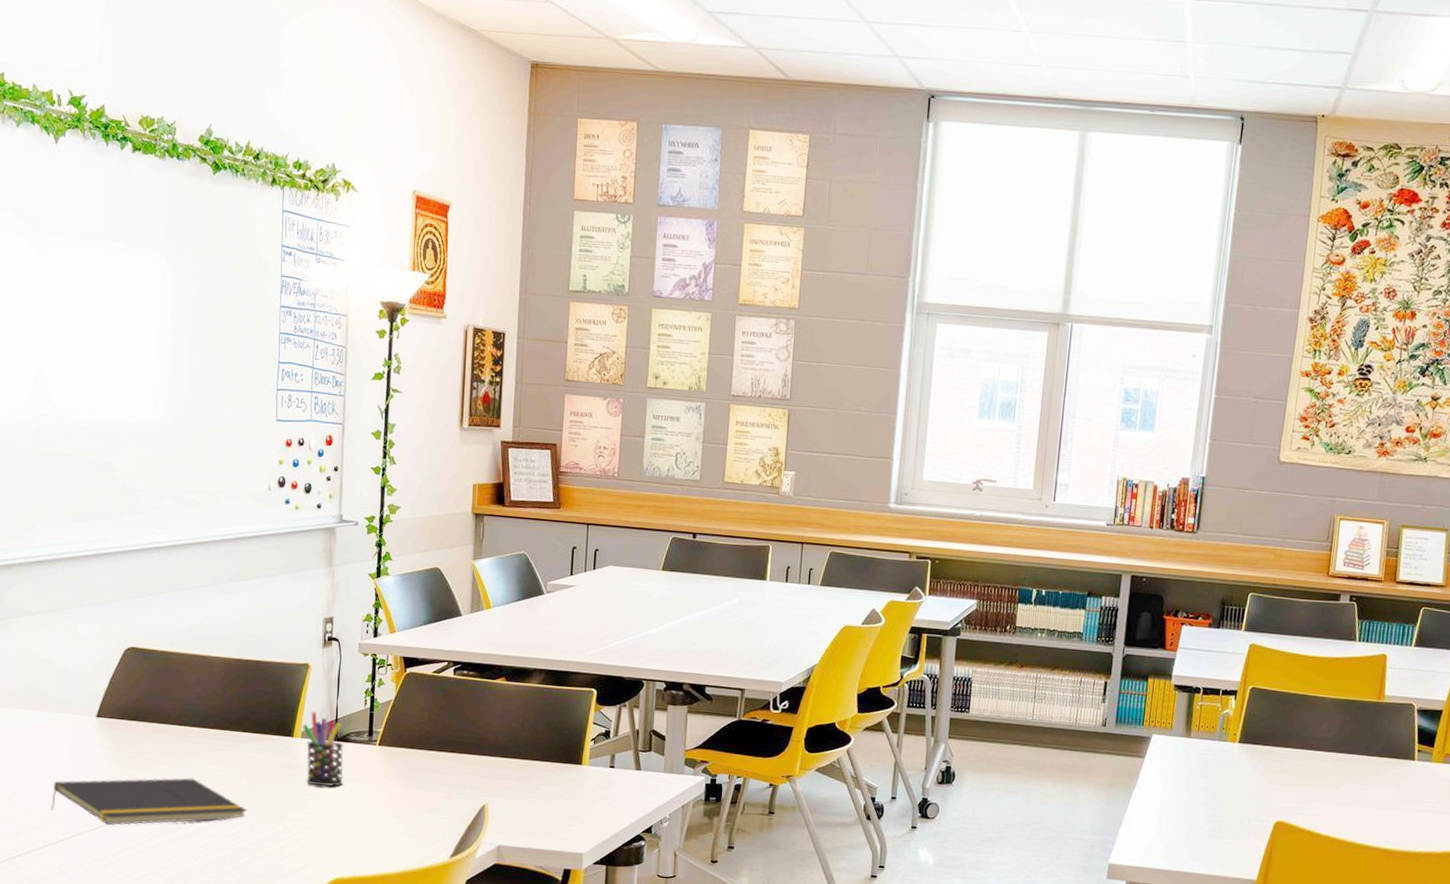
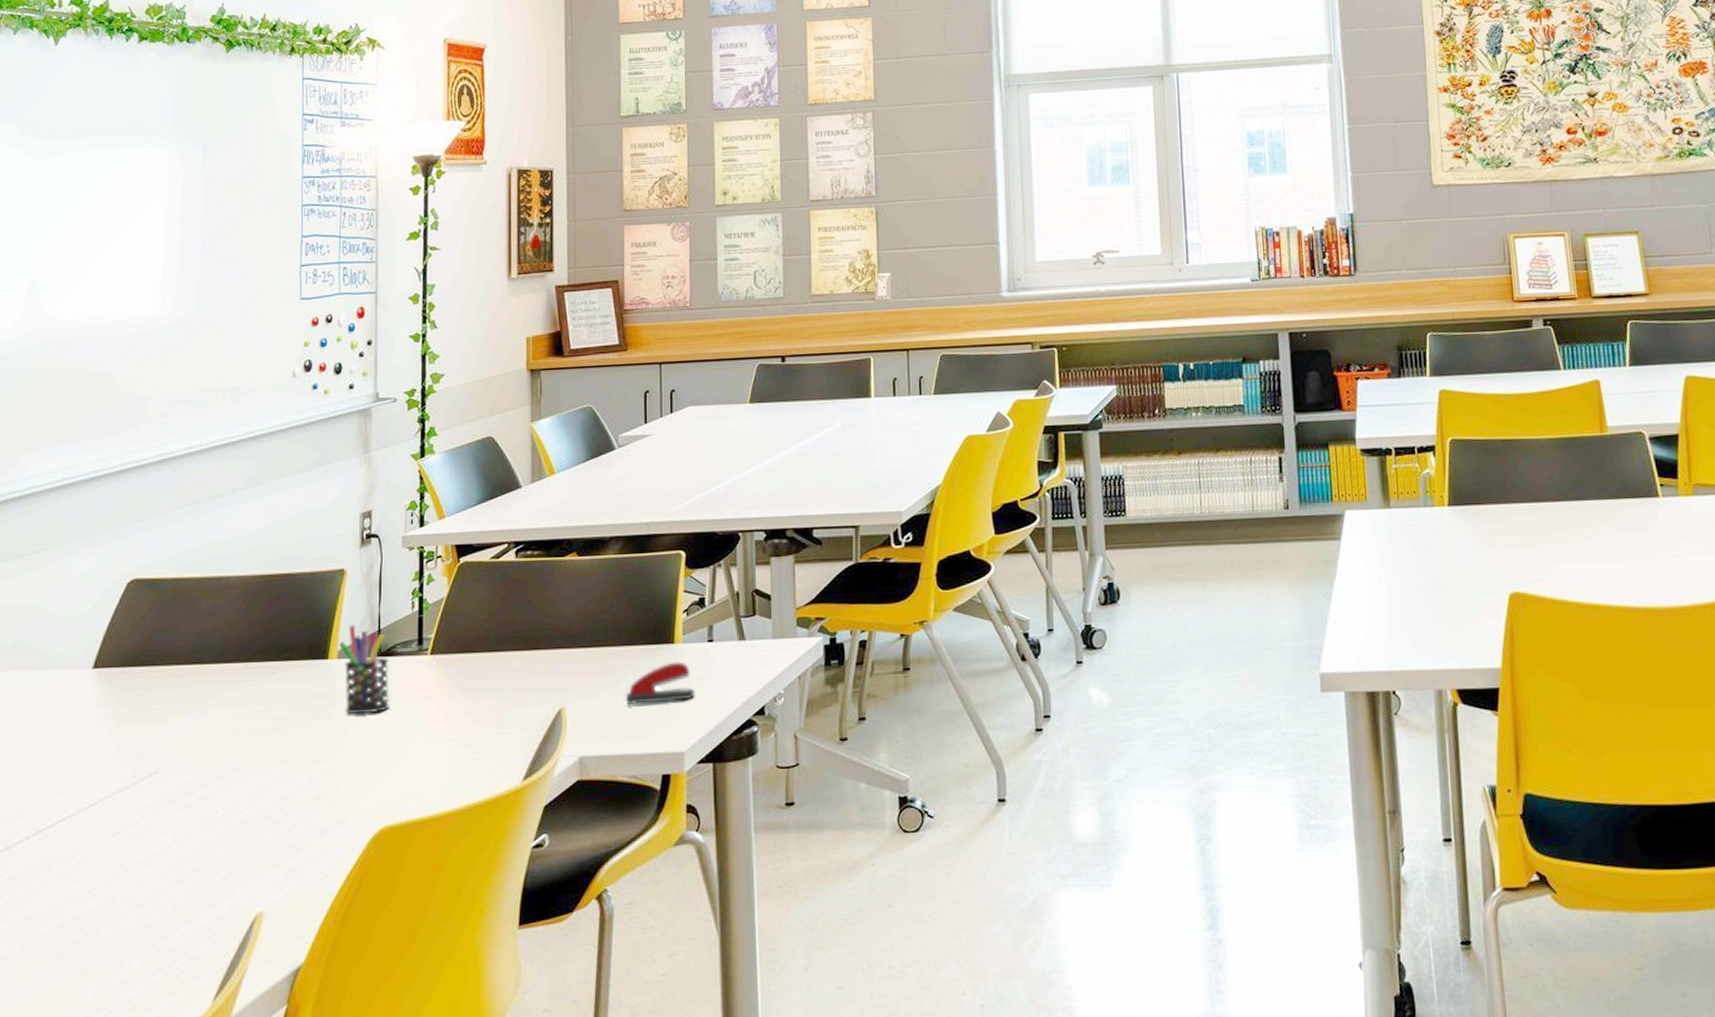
notepad: present [50,778,247,826] -> none [36,726,275,800]
stapler: none [539,780,596,812] -> present [626,661,695,706]

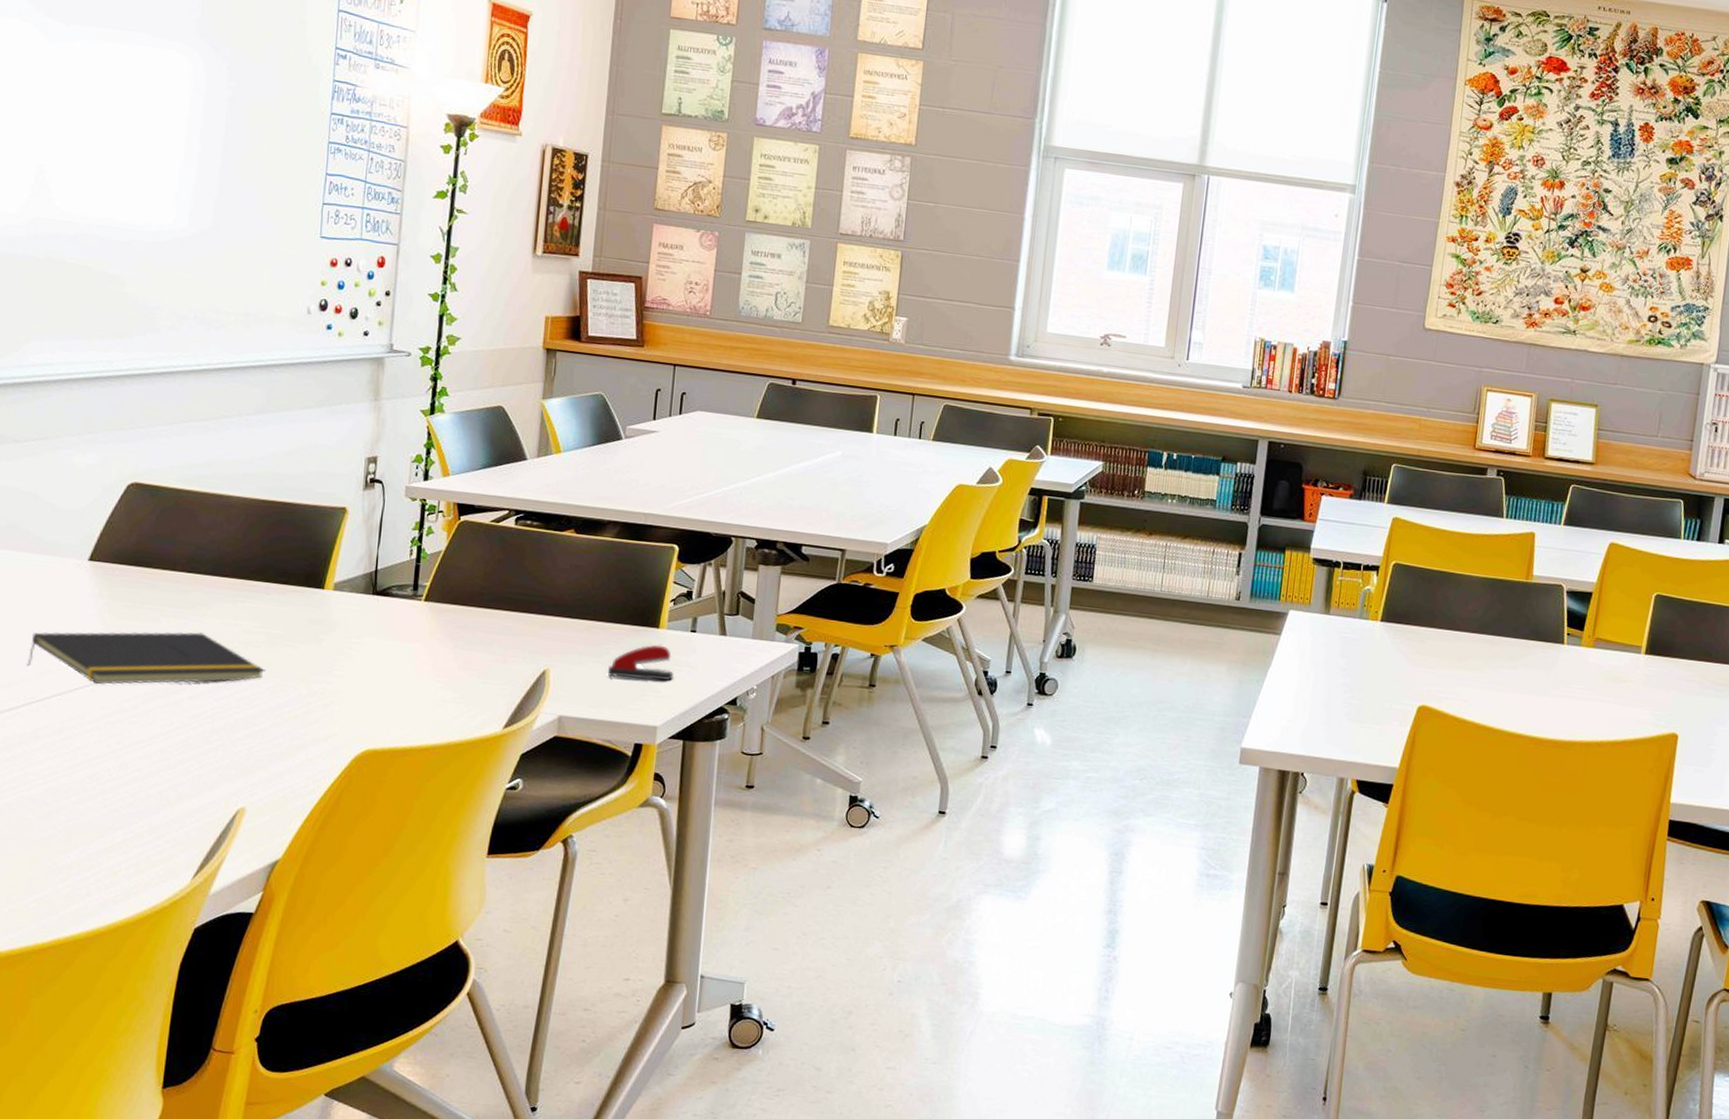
notepad: none [36,726,275,800] -> present [27,631,265,685]
pen holder: present [338,625,389,714] -> none [335,561,384,646]

